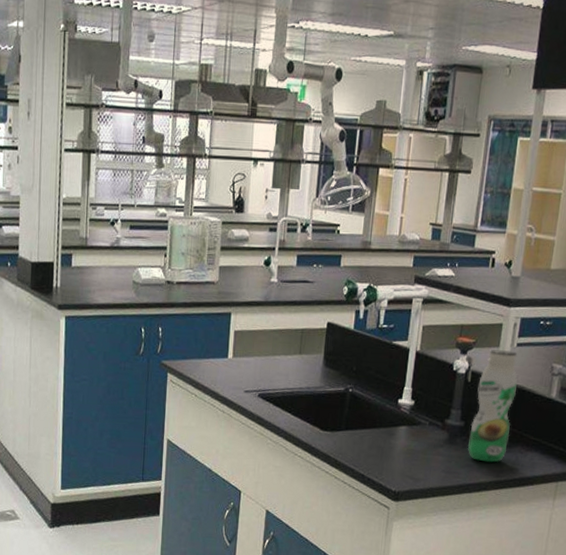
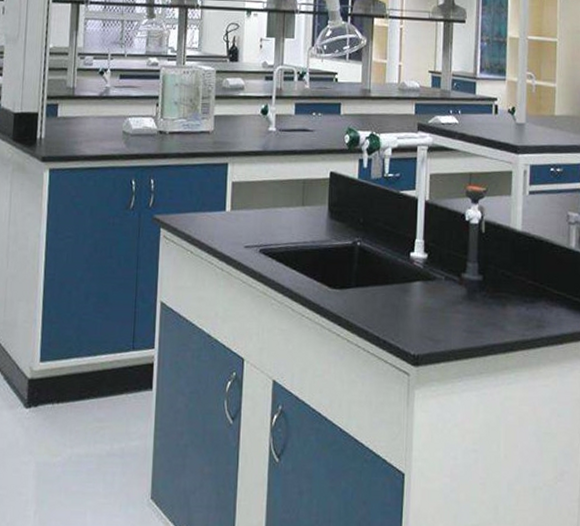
beverage bottle: present [467,348,518,463] -> none [488,197,533,320]

